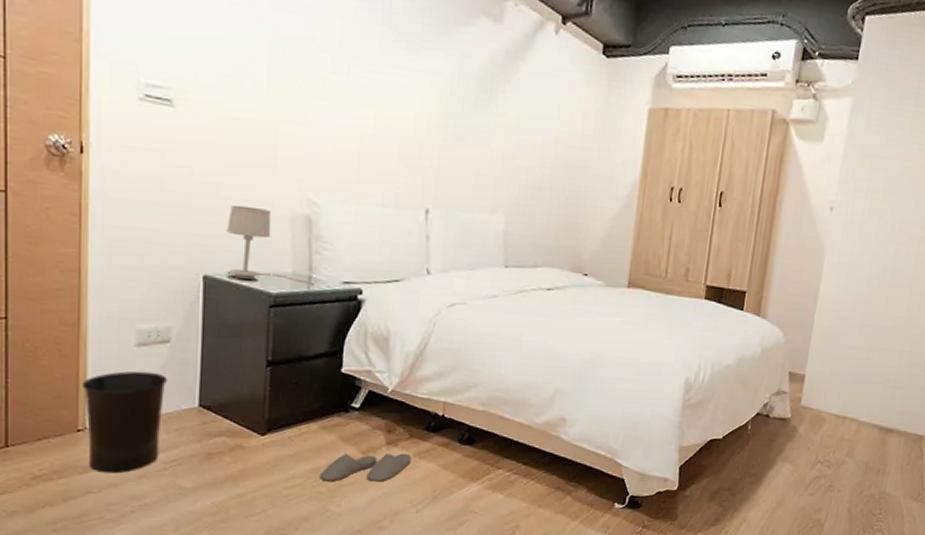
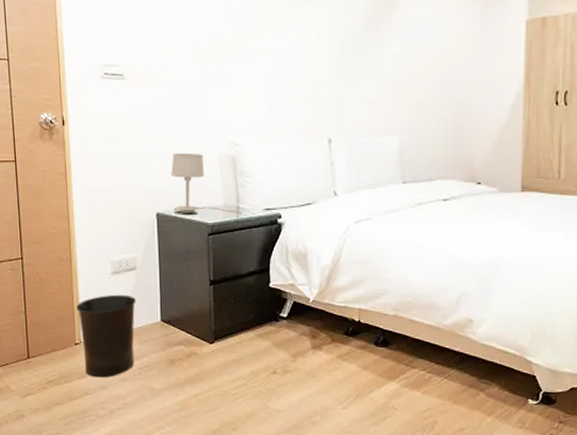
slippers: present [319,453,412,482] -> none [259,356,335,383]

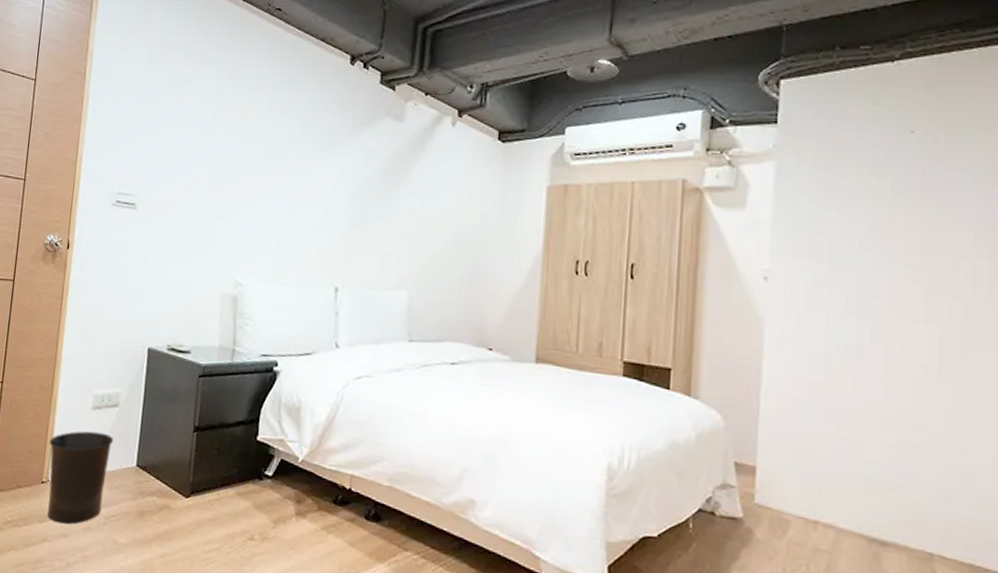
table lamp: present [171,153,241,215] -> none [169,287,236,359]

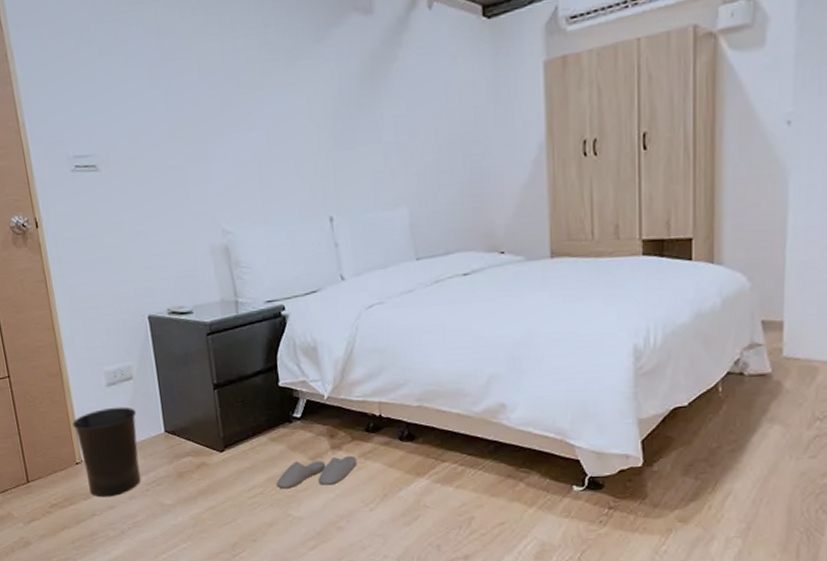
slippers: none [234,521,319,554] -> present [276,455,357,489]

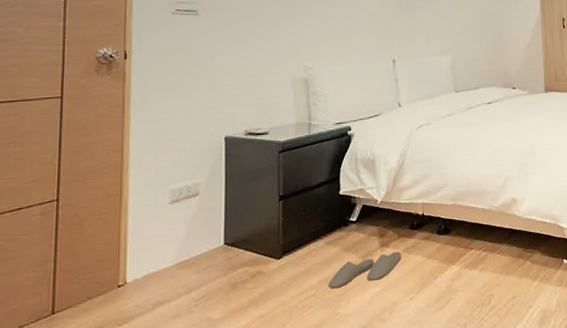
waste bin: present [72,406,141,496] -> none [123,222,198,320]

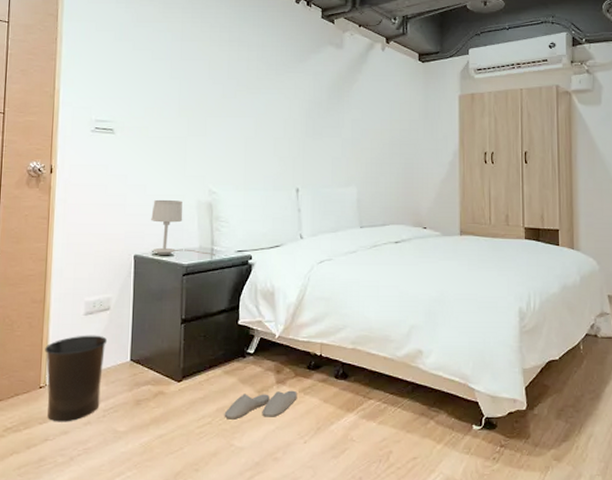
waste bin: none [123,222,198,320] -> present [45,335,108,421]
table lamp: none [243,78,313,134] -> present [151,199,215,256]

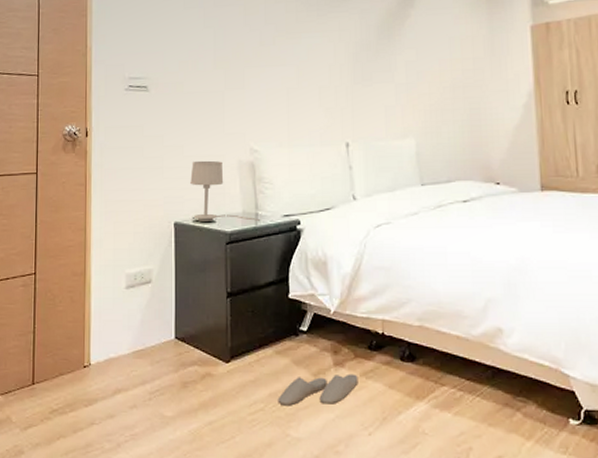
waste bin: present [45,335,108,421] -> none [87,310,151,404]

